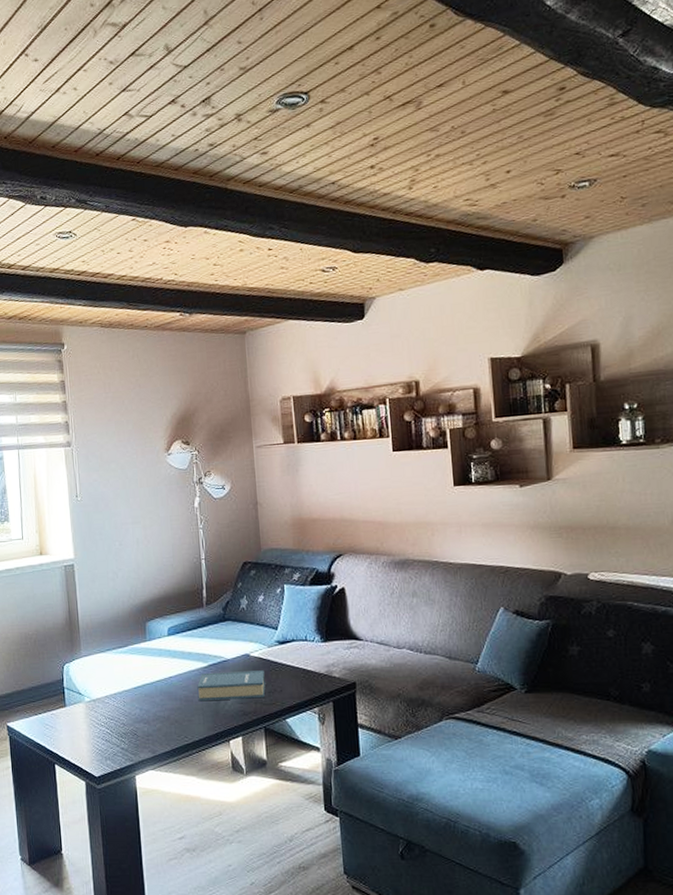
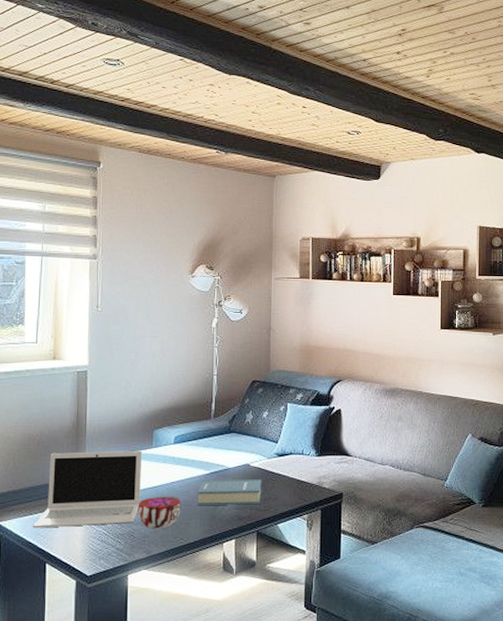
laptop: none [38,644,140,729] -> present [32,450,143,528]
decorative bowl: none [138,692,182,728] -> present [137,497,182,530]

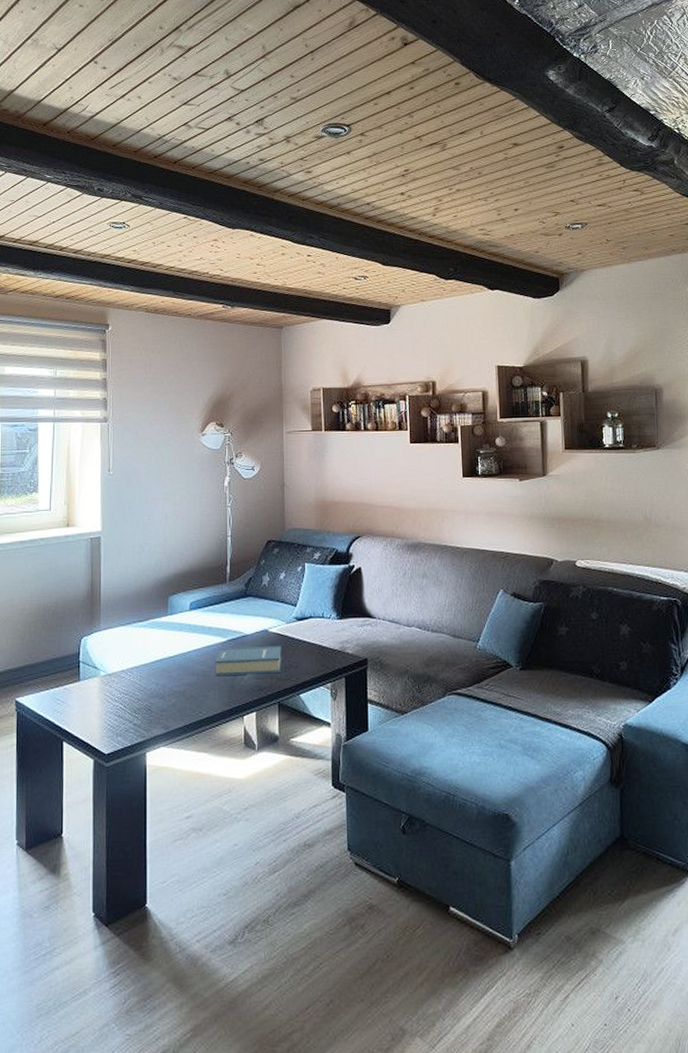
laptop: present [32,450,143,528] -> none [49,618,158,704]
decorative bowl: present [137,497,182,530] -> none [154,667,199,703]

